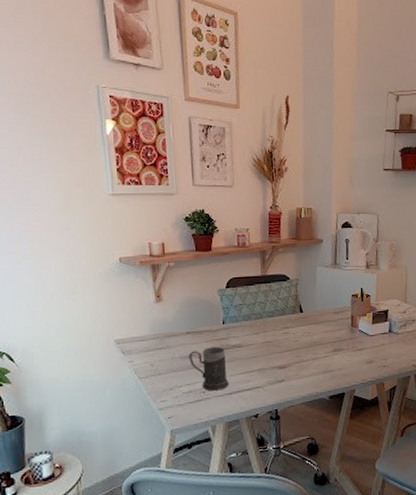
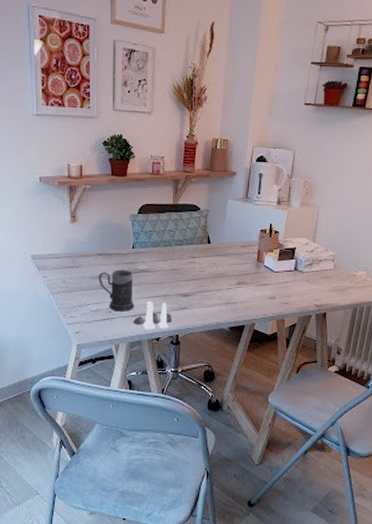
salt and pepper shaker set: none [229,376,270,408] -> present [133,301,173,330]

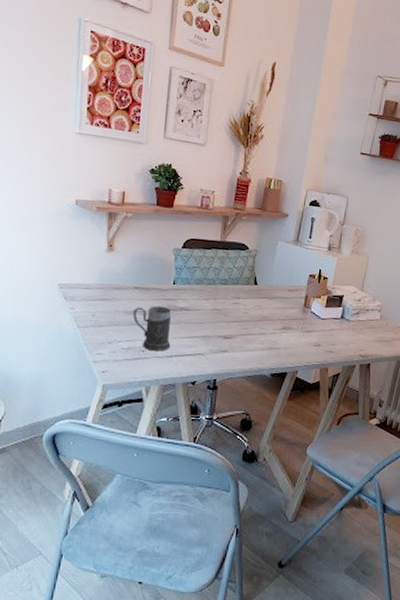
salt and pepper shaker set: present [133,301,173,330] -> none [168,341,211,373]

